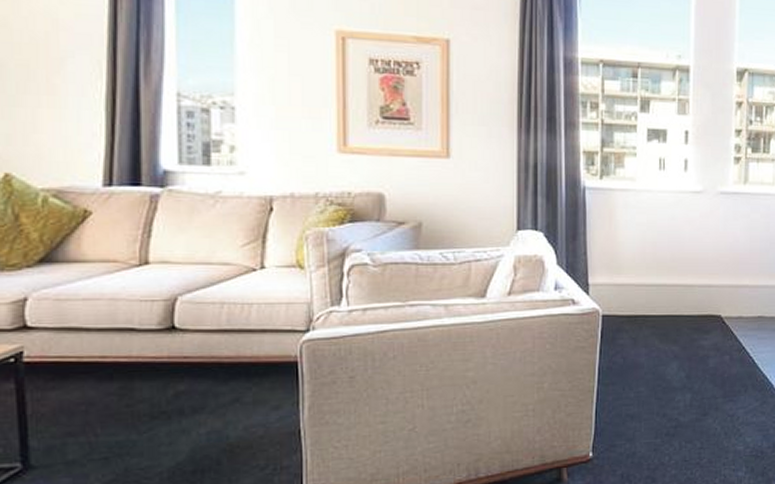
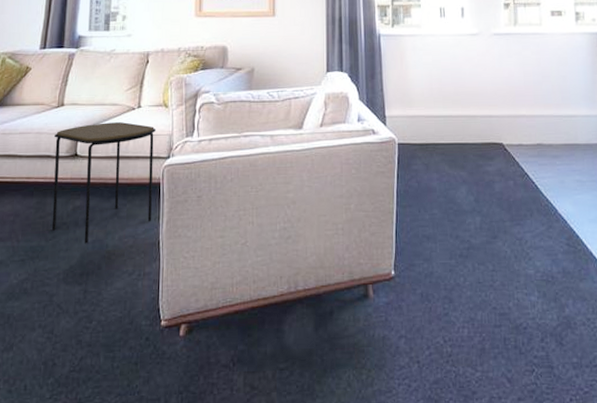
side table: none [138,287,289,436] -> present [52,122,157,244]

